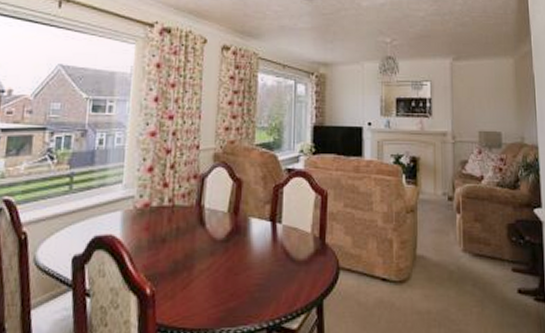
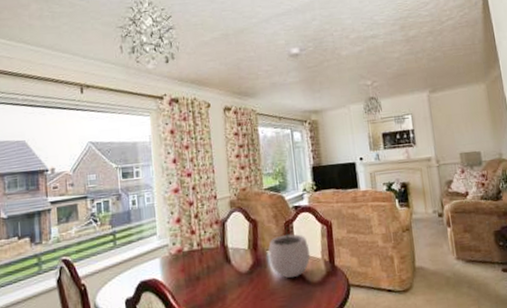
plant pot: none [249,189,298,253] -> present [268,225,310,279]

